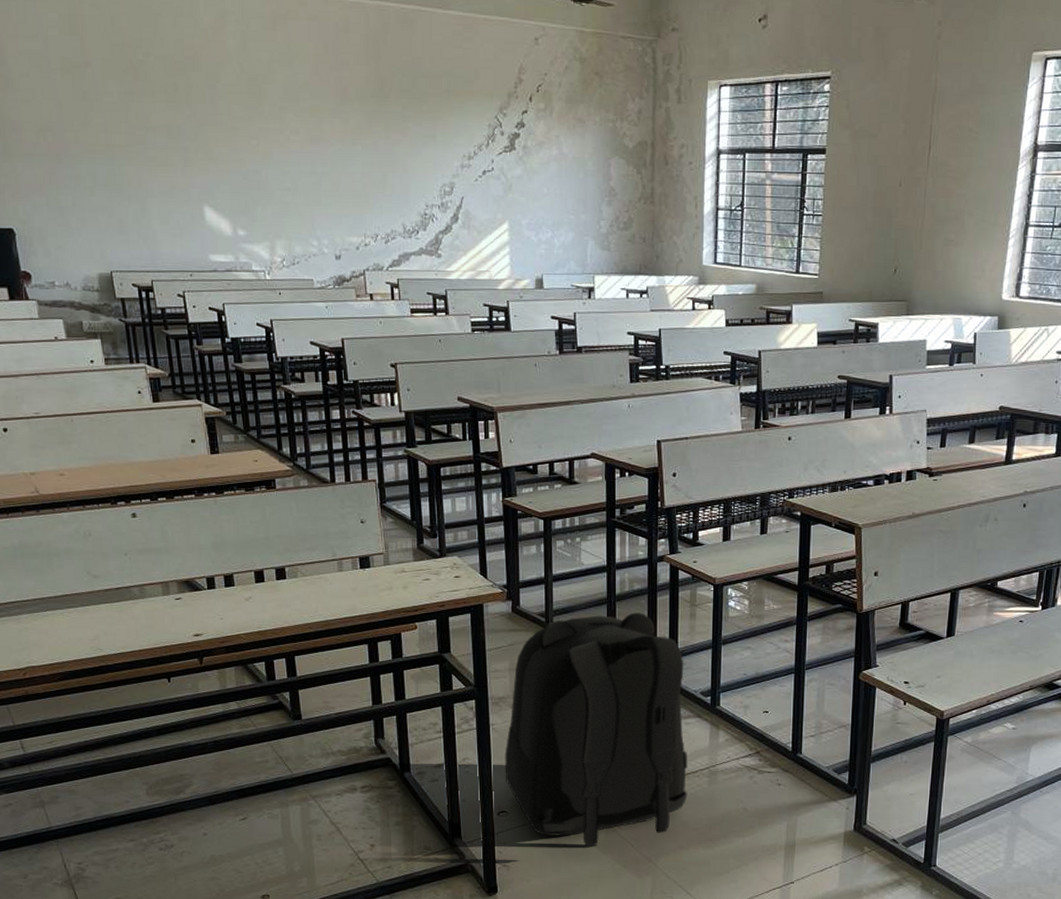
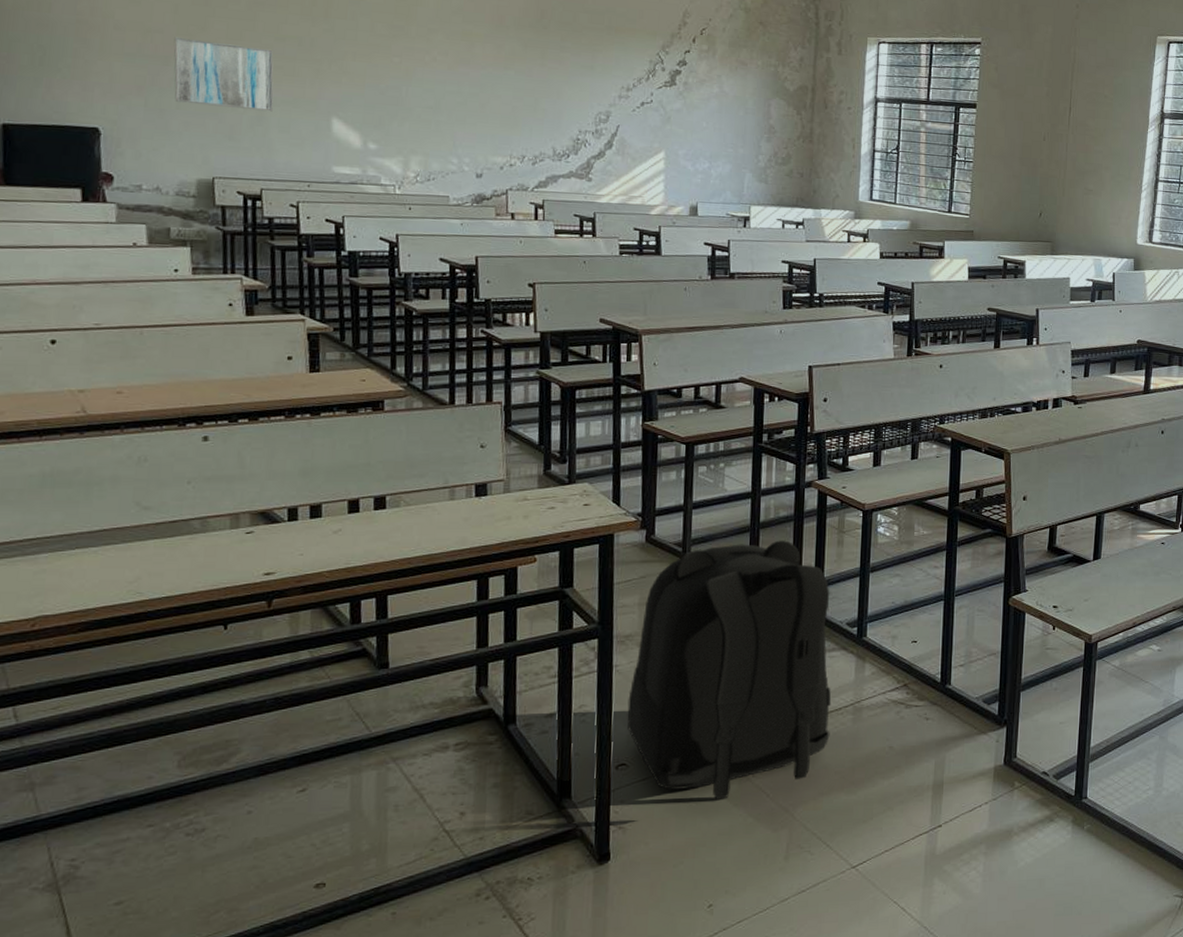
wall art: none [62,134,152,203] -> present [174,37,274,112]

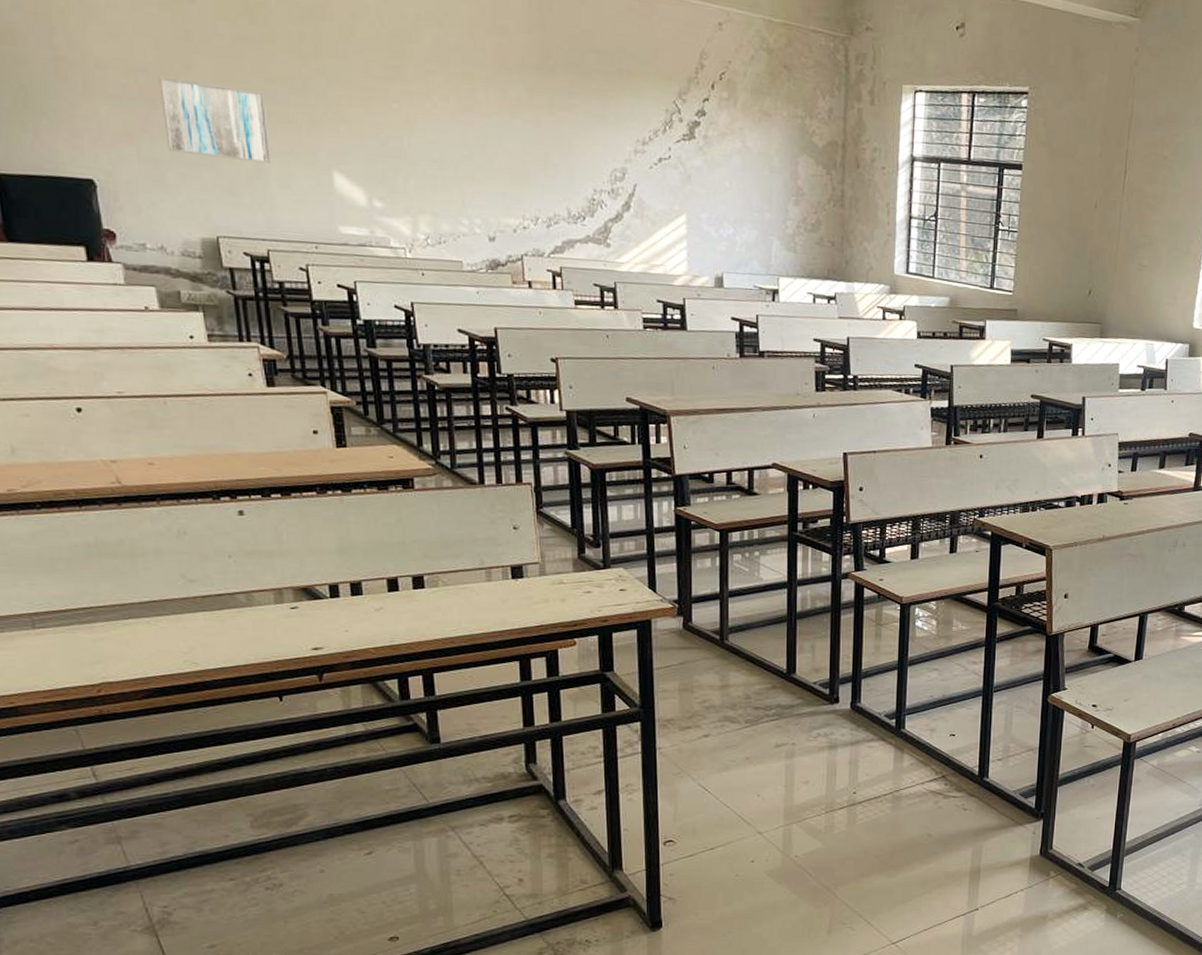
backpack: present [626,540,832,800] -> none [672,631,871,877]

